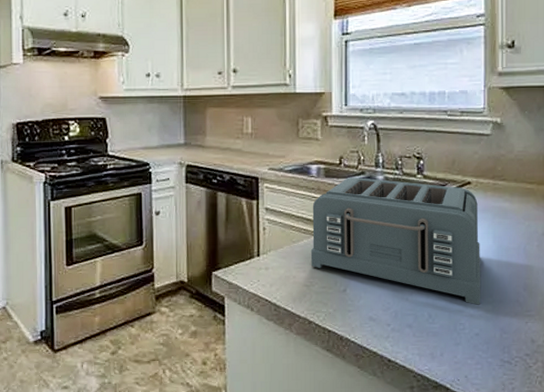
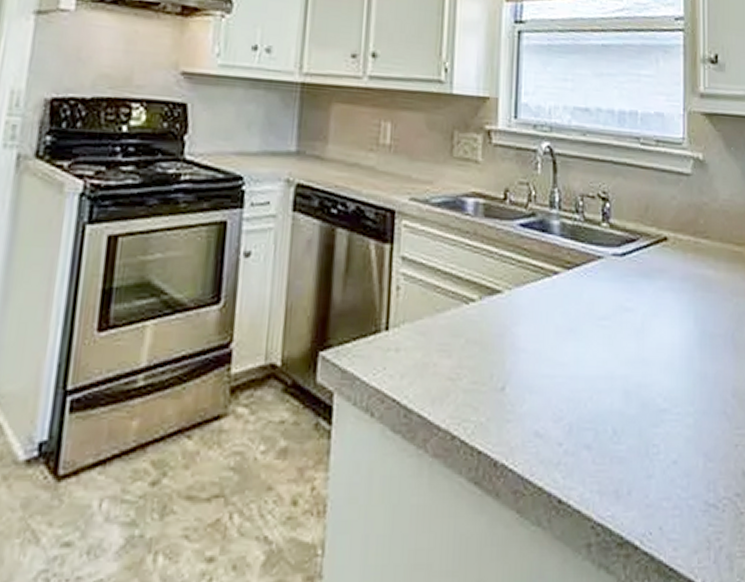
toaster: present [310,176,480,305] -> none [458,218,679,417]

